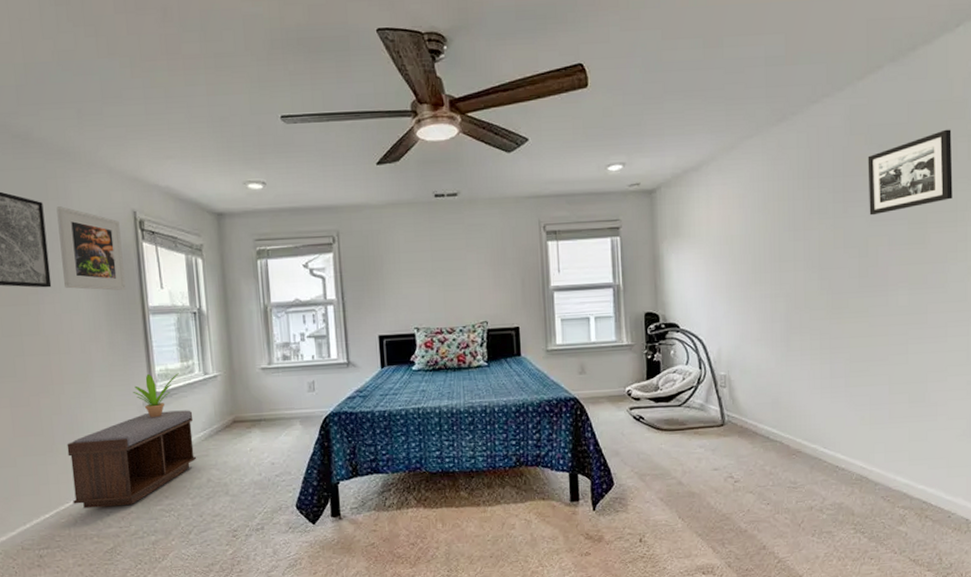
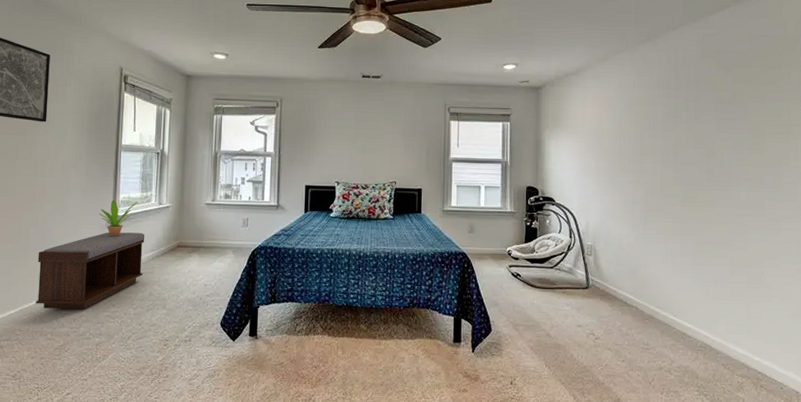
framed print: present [56,206,126,291] -> none [57,59,108,129]
picture frame: present [867,129,953,216] -> none [716,59,786,123]

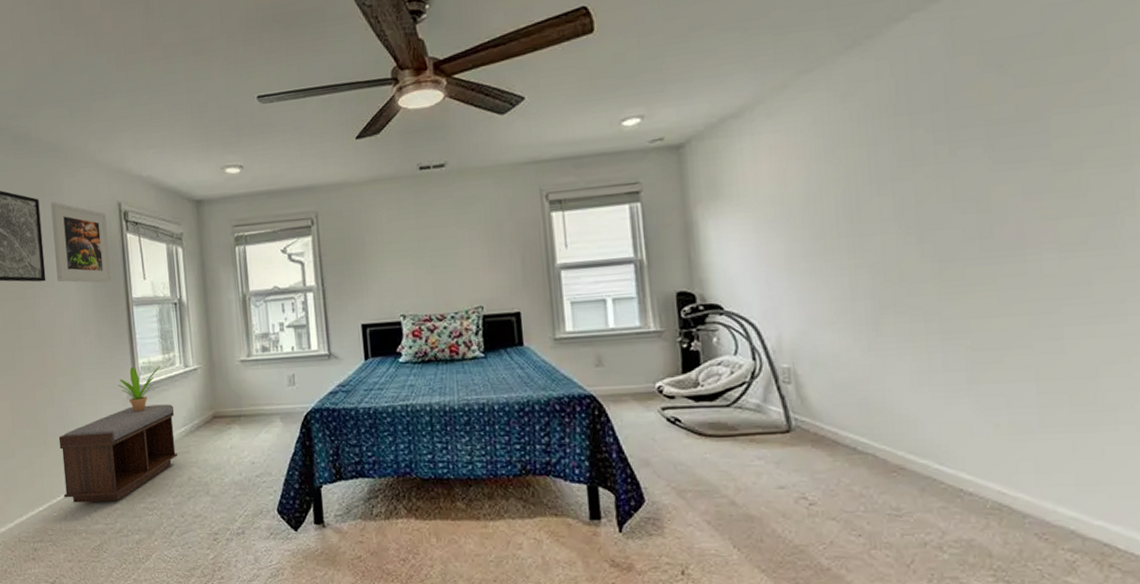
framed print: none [57,59,108,129] -> present [50,202,112,283]

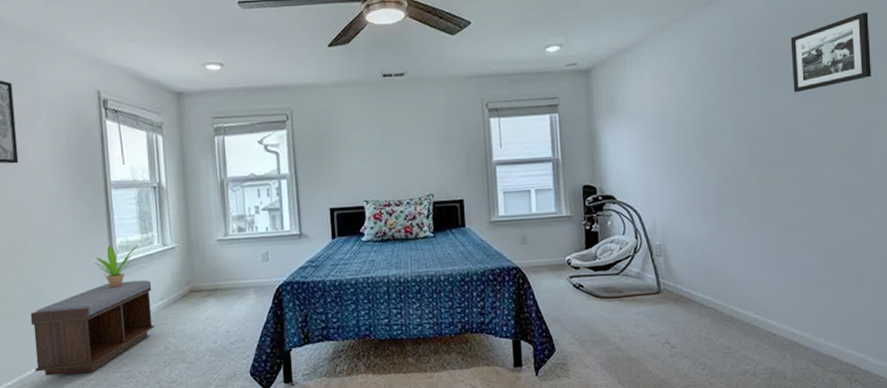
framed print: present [50,202,112,283] -> none [25,87,89,166]
picture frame: none [982,35,1122,158] -> present [790,12,871,93]

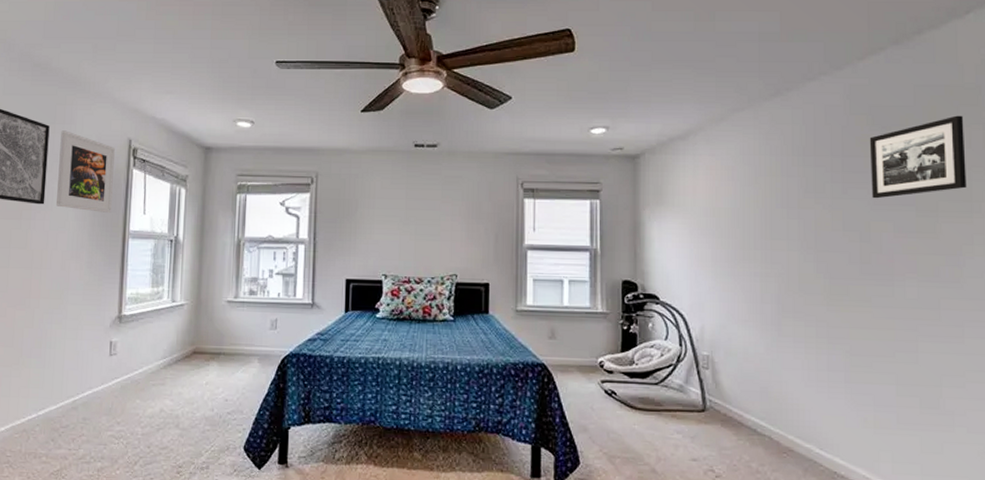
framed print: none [25,87,89,166] -> present [56,130,115,213]
bench: present [30,280,154,376] -> none [29,334,156,428]
potted plant: present [94,245,139,288] -> none [102,297,148,341]

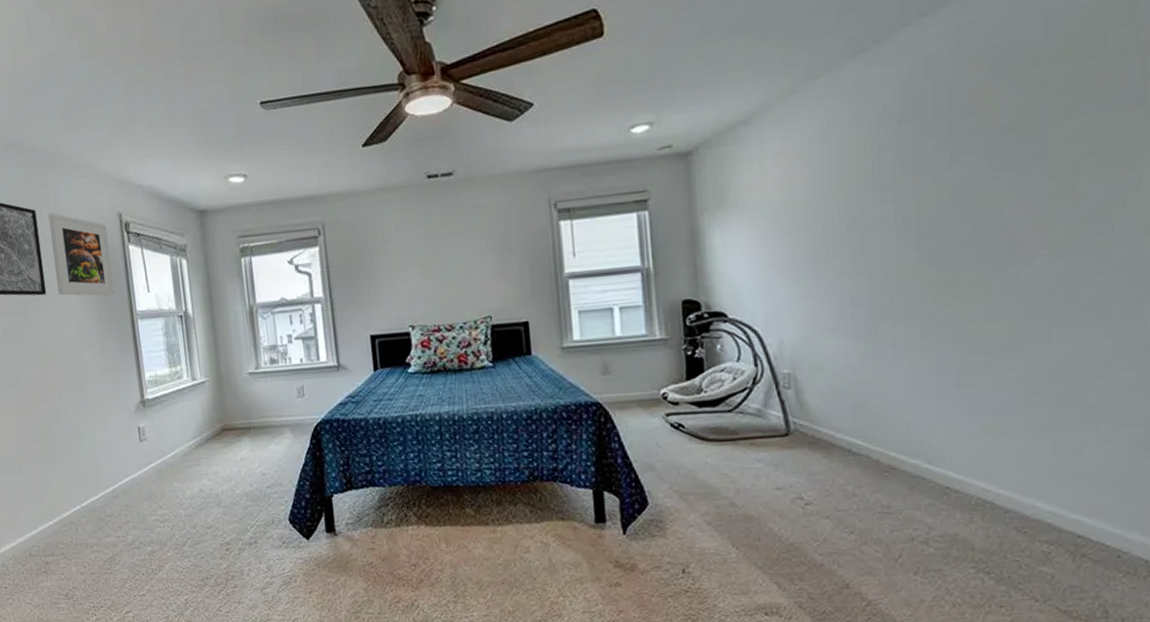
picture frame: present [869,115,967,199] -> none [985,41,1117,165]

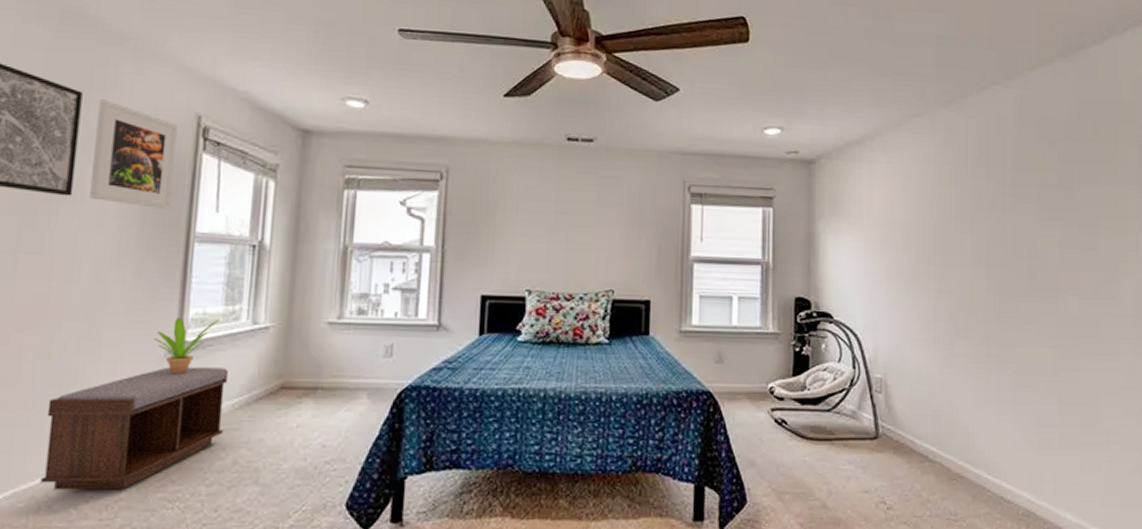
bench: none [66,417,187,517] -> present [40,366,229,490]
potted plant: none [124,379,168,426] -> present [153,318,220,375]

